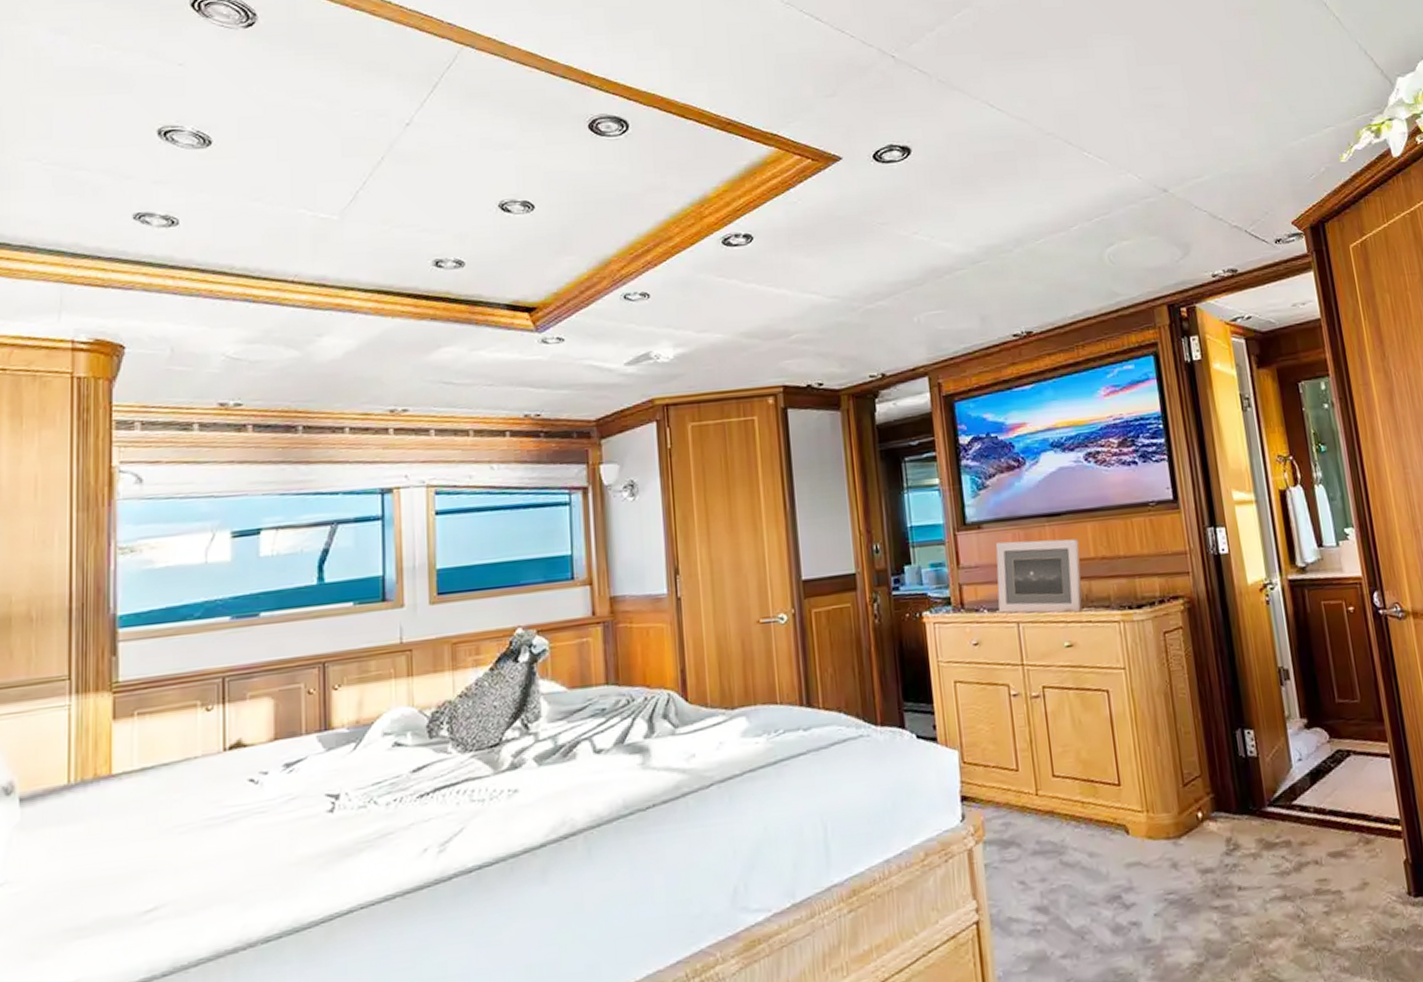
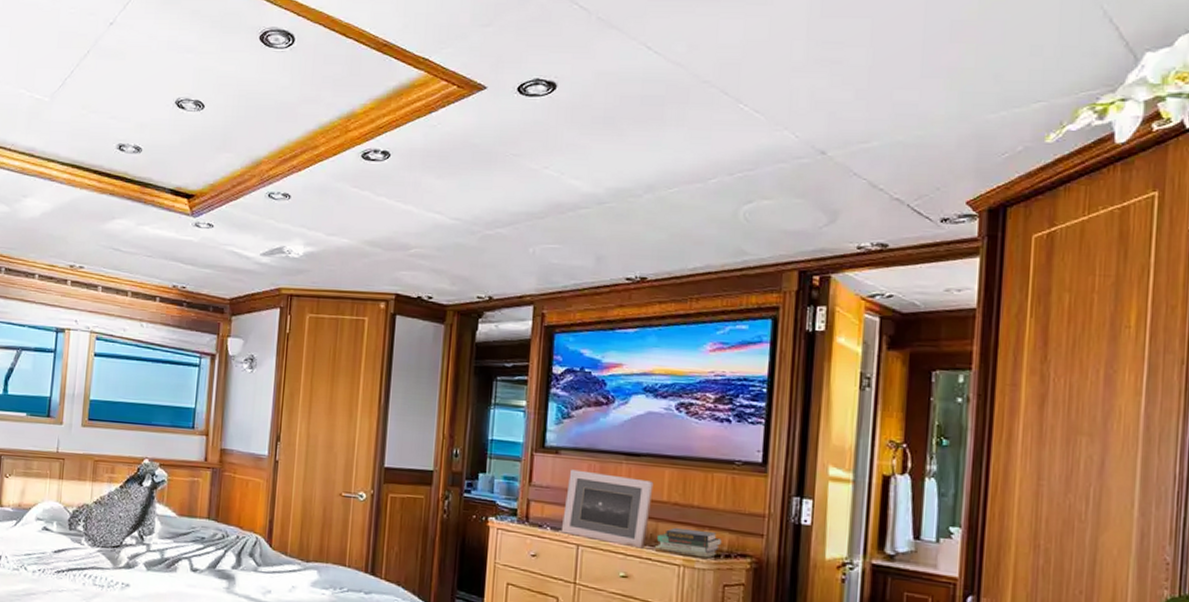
books: none [1092,580,1154,614] -> present [654,527,722,560]

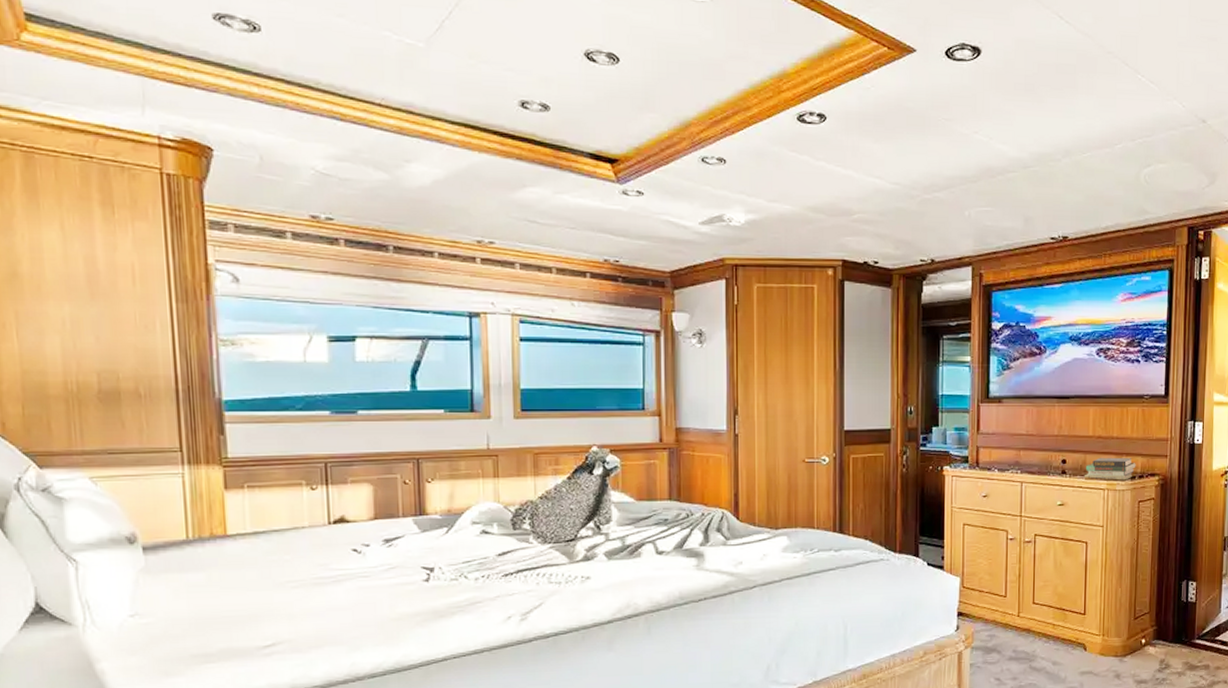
picture frame: present [560,469,654,549] -> none [1006,415,1081,479]

